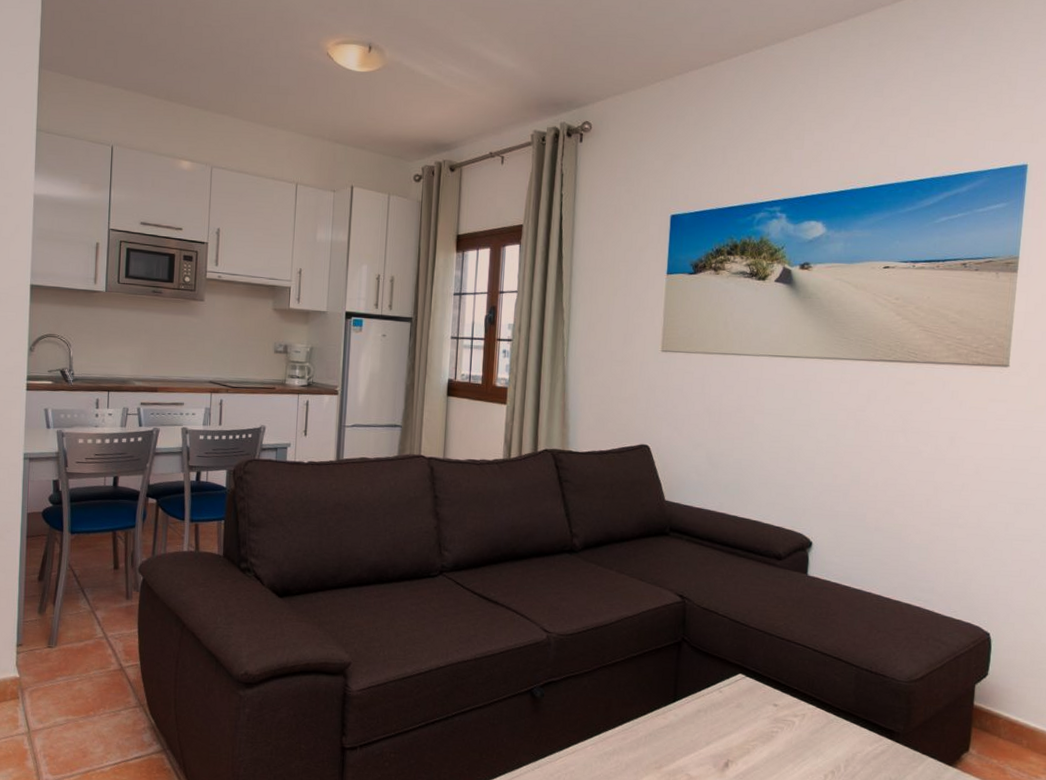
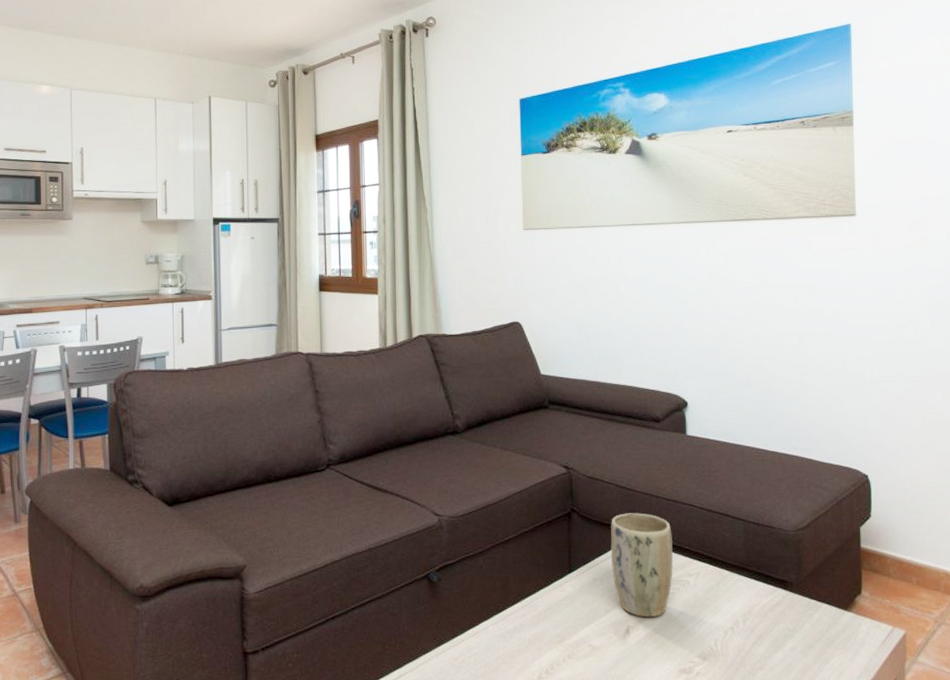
plant pot: none [717,648,783,754] -> present [610,513,673,618]

